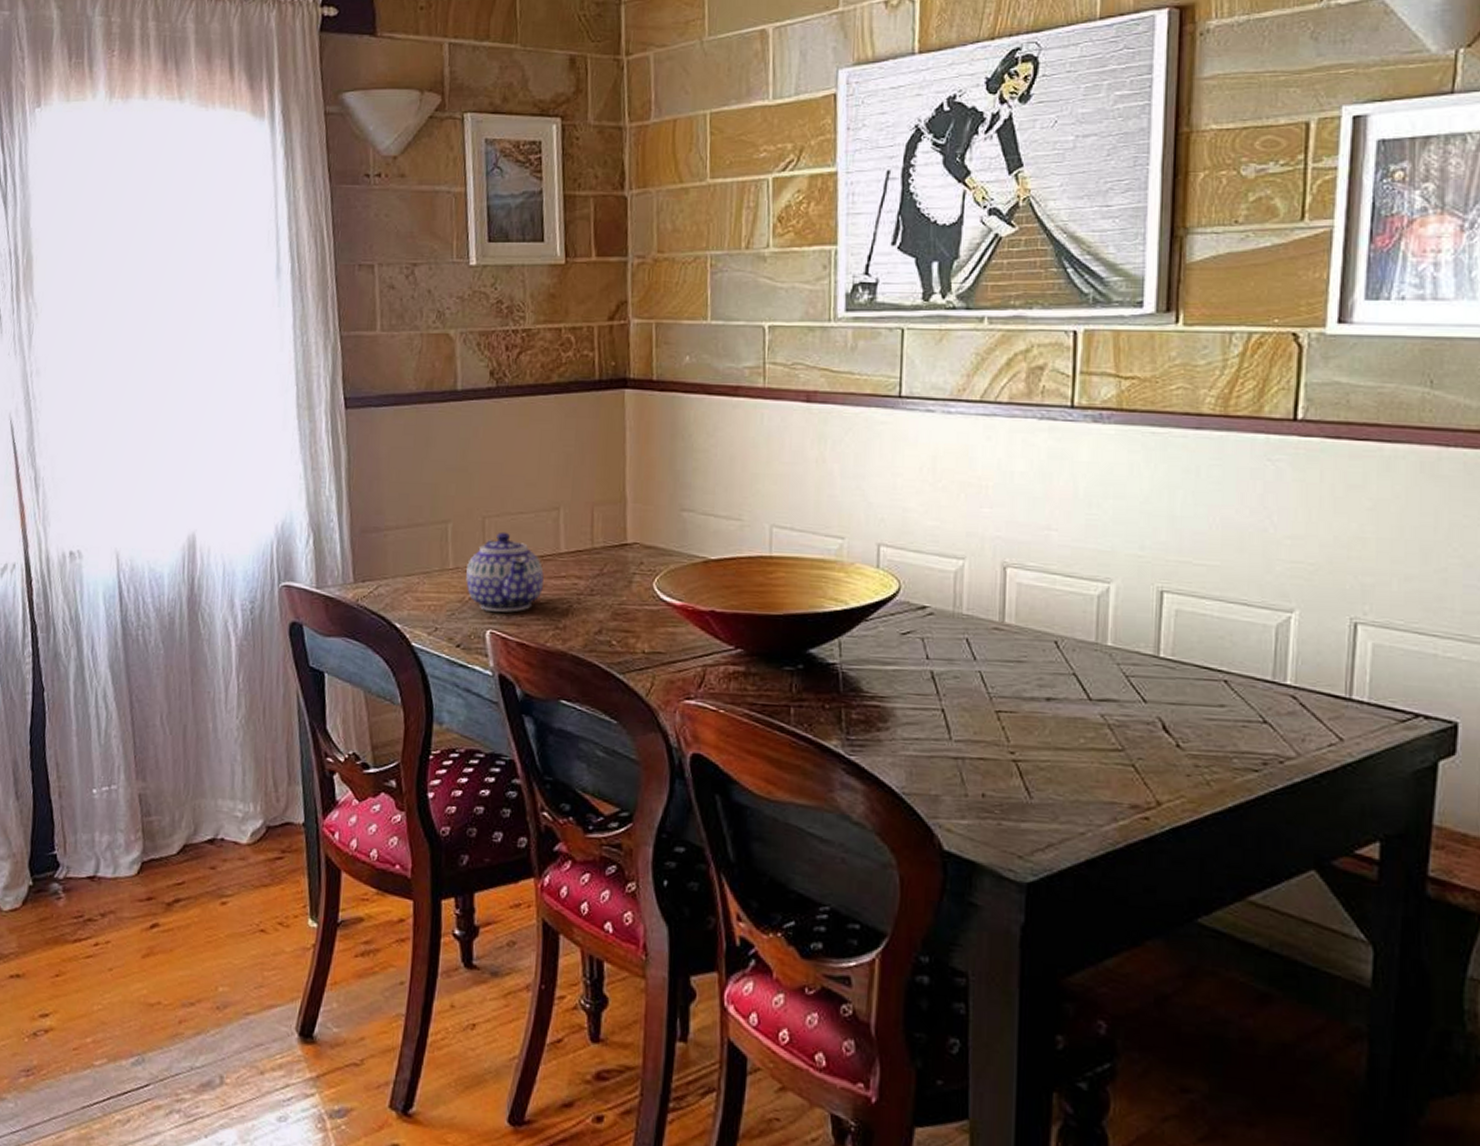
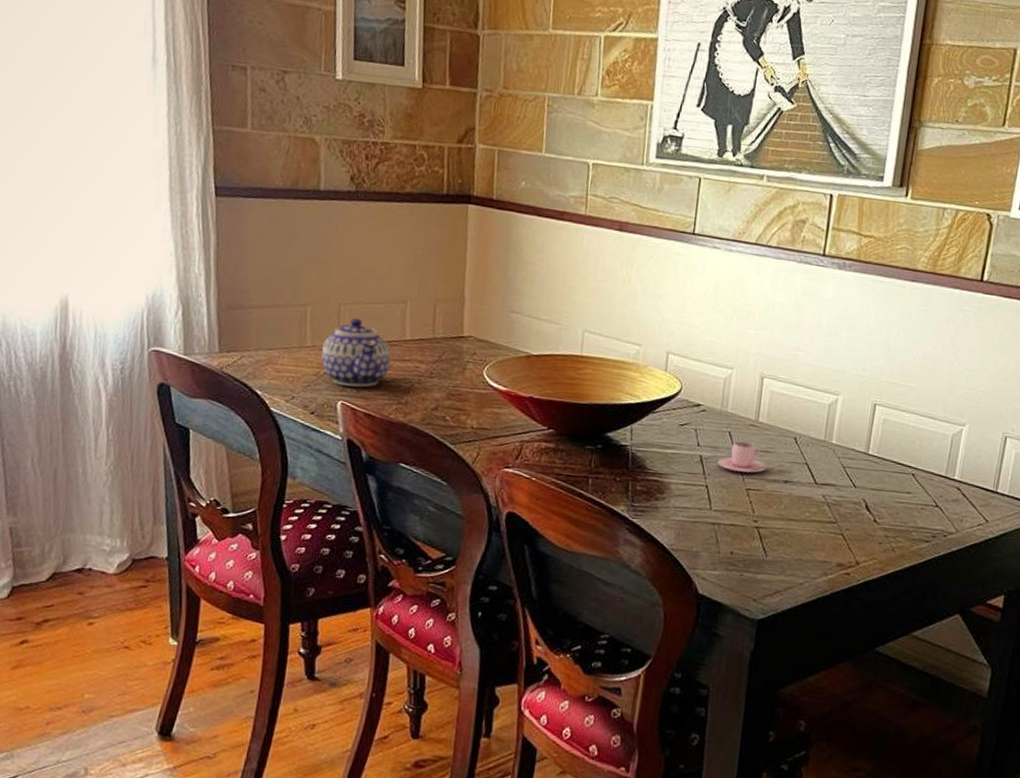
teacup: none [953,649,1029,690] -> present [717,440,773,473]

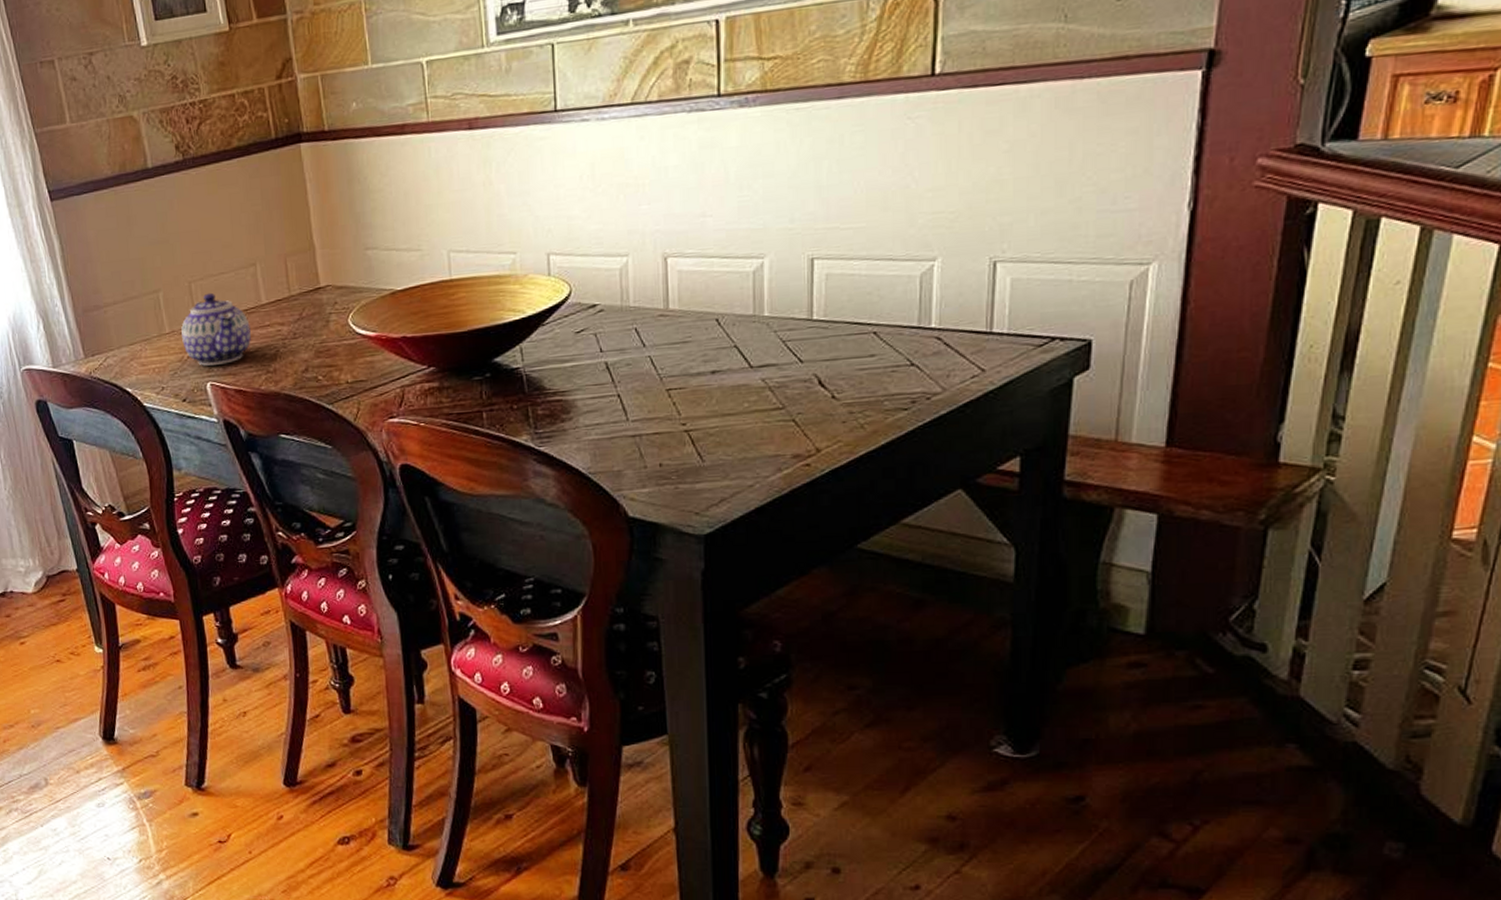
teacup: present [717,440,773,473] -> none [626,335,695,372]

